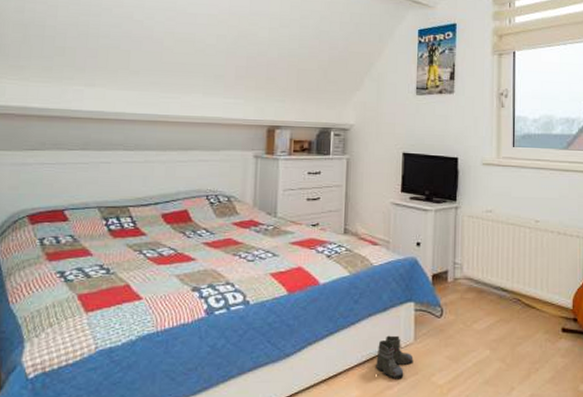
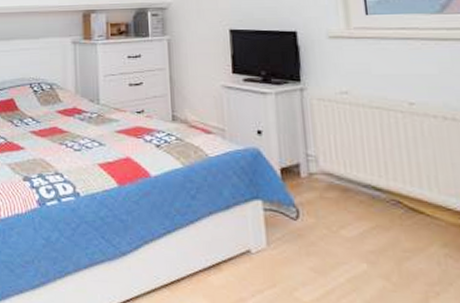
boots: present [376,335,414,378] -> none [223,238,269,290]

